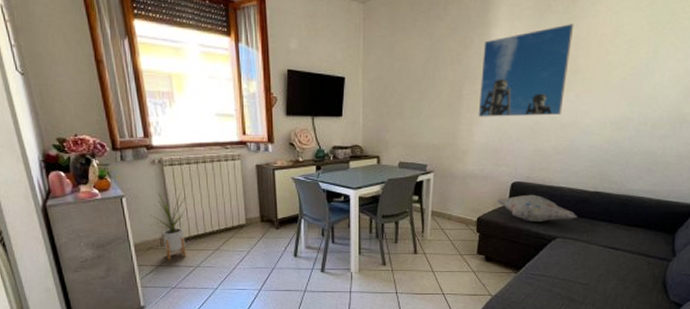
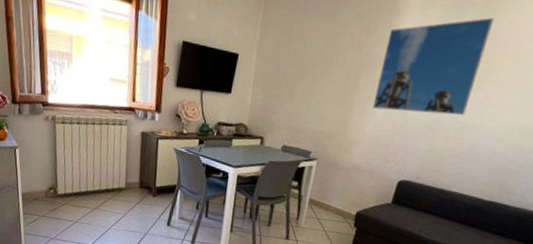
house plant: present [150,190,190,260] -> none [38,146,75,213]
decorative pillow: present [497,194,578,223] -> none [380,195,467,228]

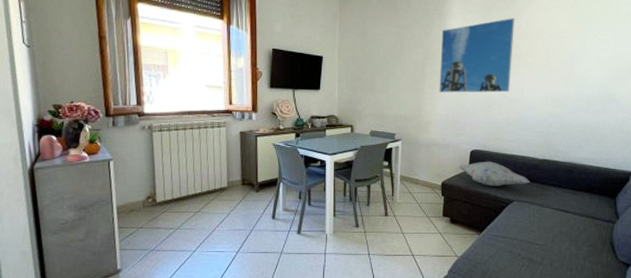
decorative pillow: none [380,195,467,228] -> present [458,161,531,187]

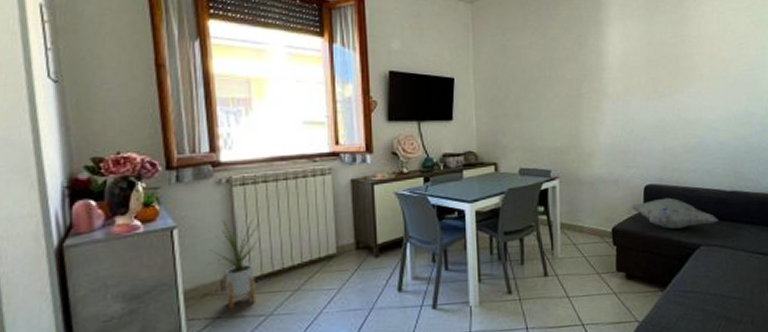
house plant: none [135,154,174,222] -> present [209,216,264,309]
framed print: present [439,18,515,93] -> none [598,23,685,116]

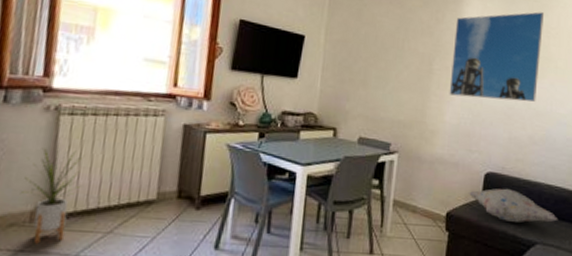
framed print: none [598,23,685,116] -> present [449,11,545,102]

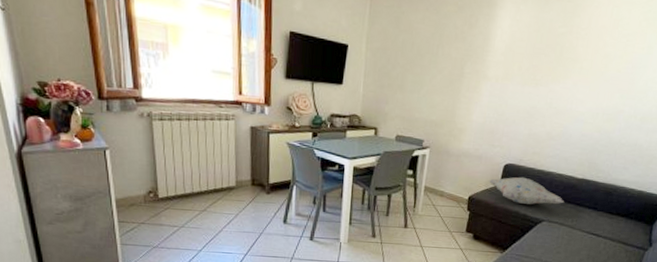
house plant: present [21,146,83,244] -> none [135,145,178,218]
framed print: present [449,11,545,102] -> none [477,12,577,102]

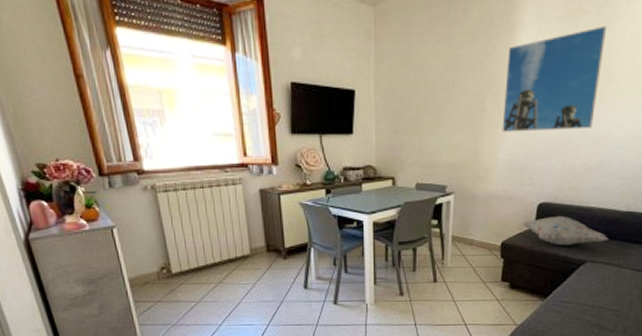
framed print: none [477,12,577,102] -> present [502,26,607,132]

